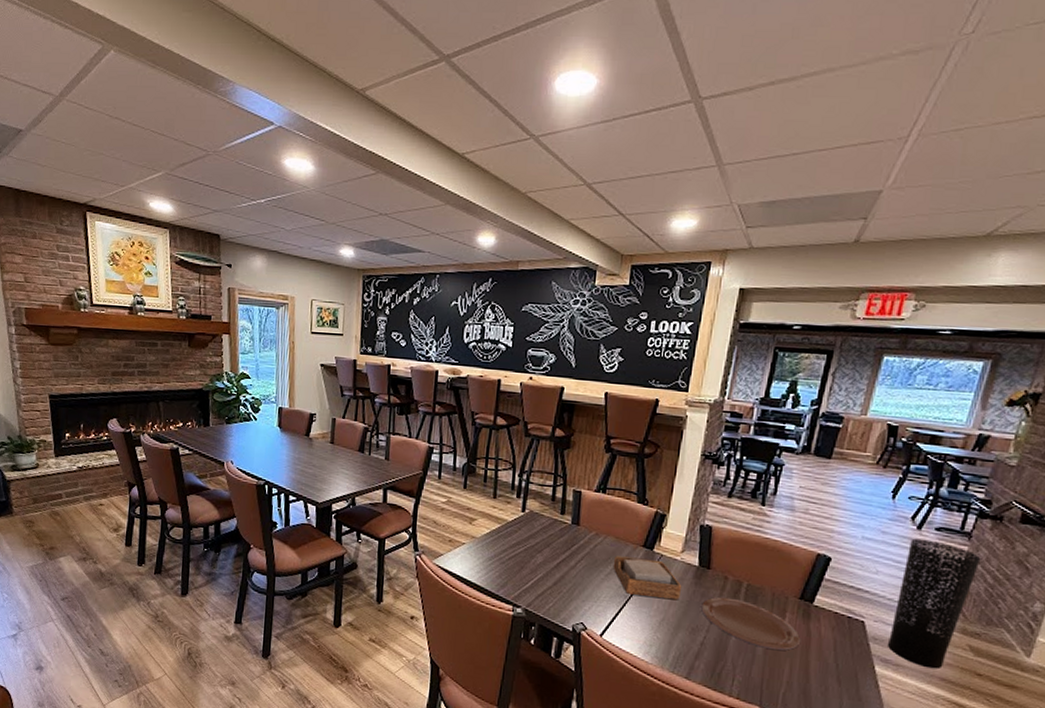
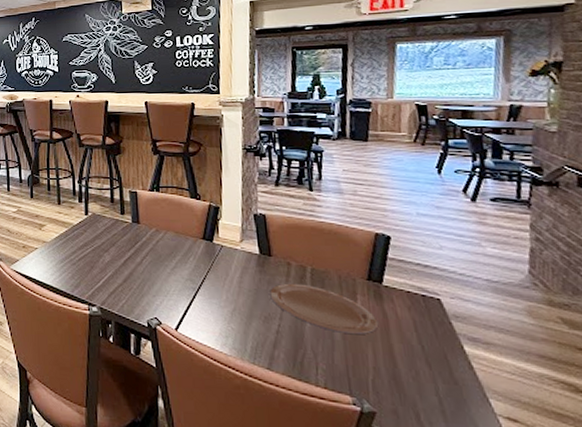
napkin holder: present [613,555,682,601] -> none [176,250,248,290]
umbrella stand: present [888,538,981,669] -> none [467,211,548,346]

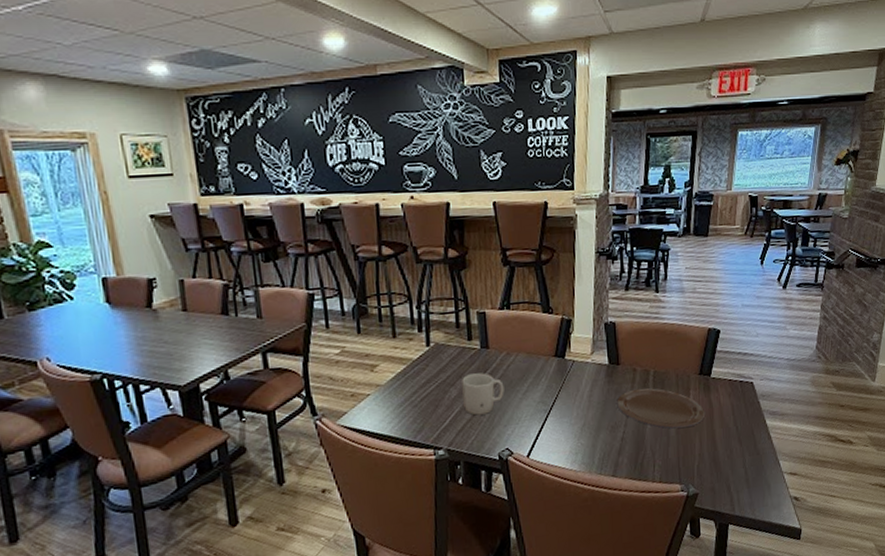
mug: none [115,244,154,282] -> present [462,373,505,416]

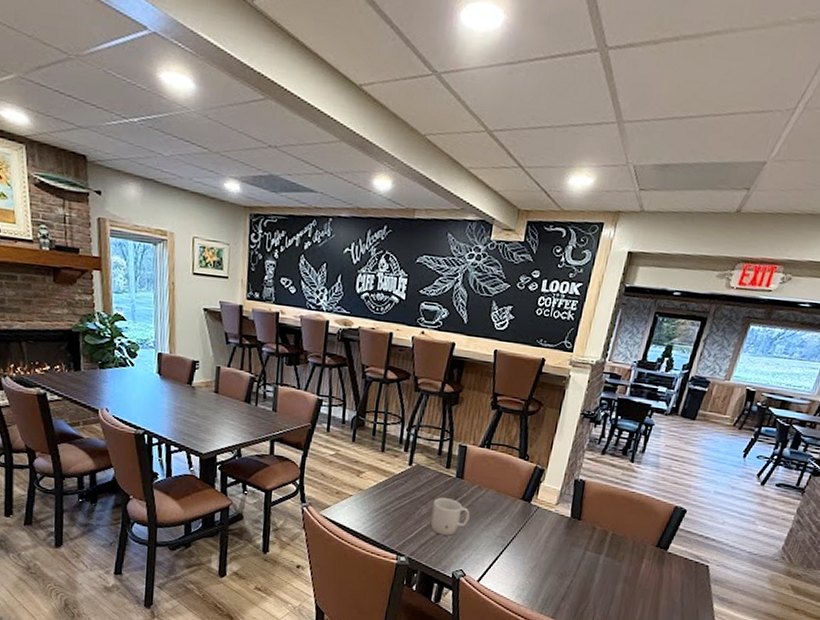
plate: present [617,388,706,429] -> none [570,545,655,592]

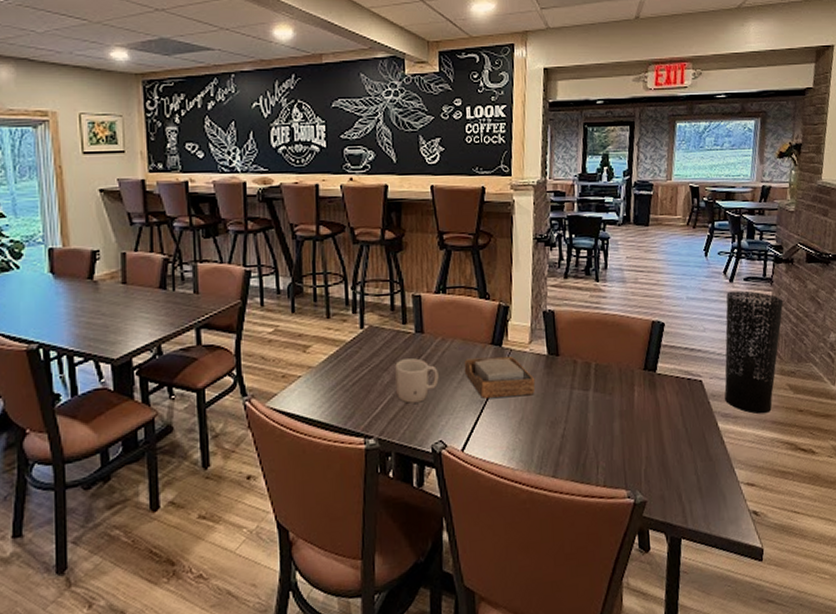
napkin holder: none [492,507,555,549] -> present [463,356,536,398]
umbrella stand: none [726,493,810,606] -> present [724,290,784,414]

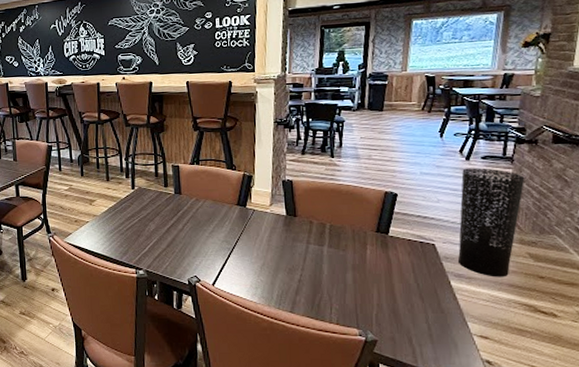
mug: present [395,358,439,404] -> none [159,213,194,246]
napkin holder: present [463,356,536,398] -> none [214,215,276,247]

